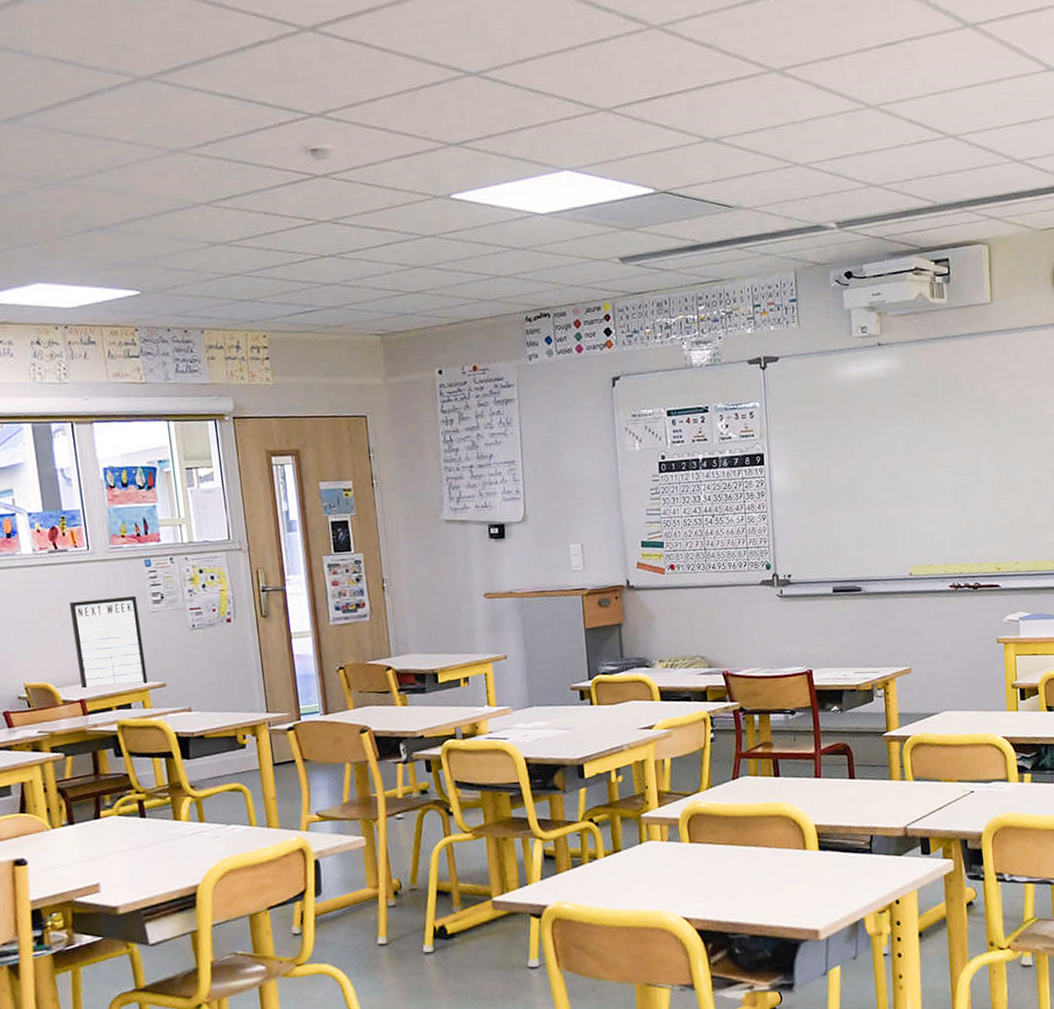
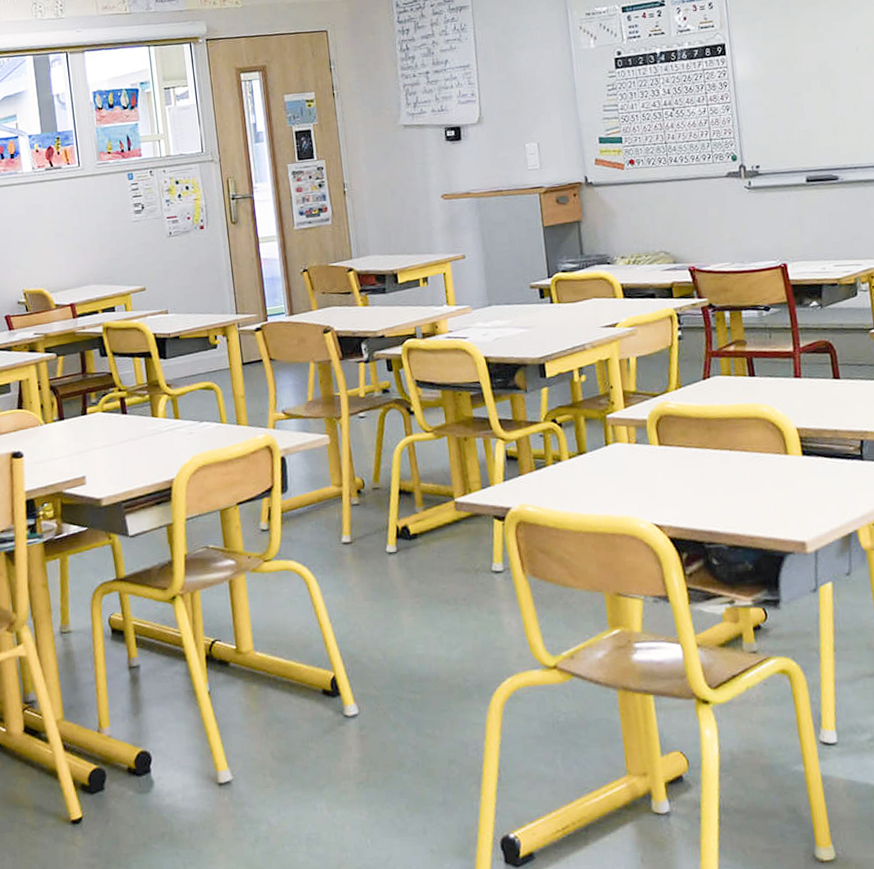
writing board: present [69,595,148,688] -> none [62,206,130,293]

